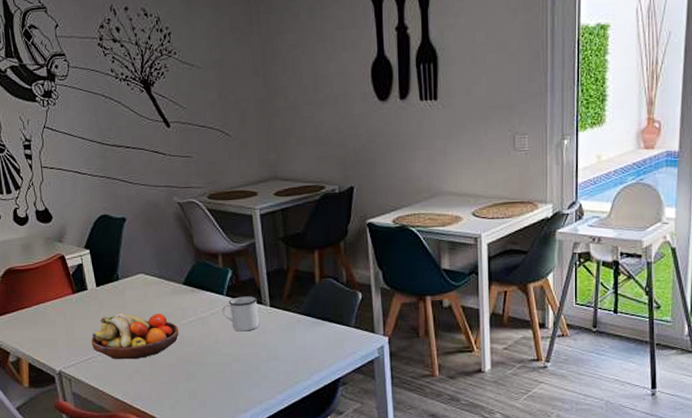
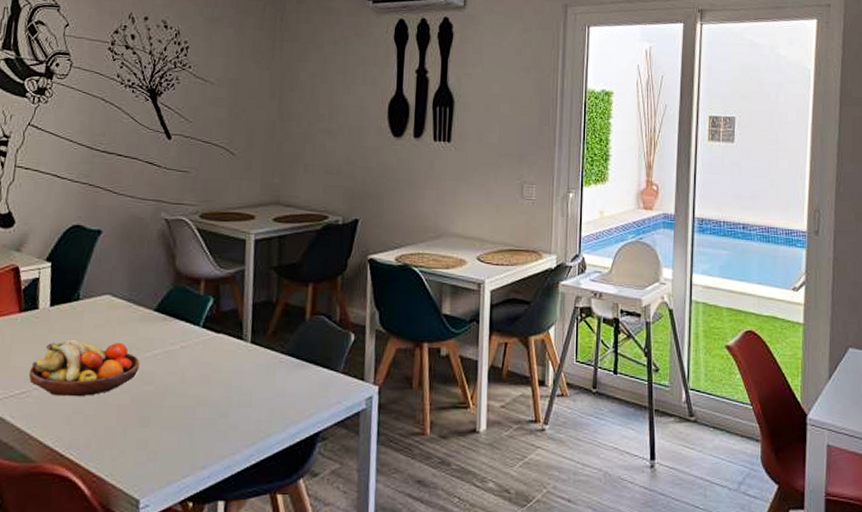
mug: present [221,296,259,332] -> none [194,329,238,371]

